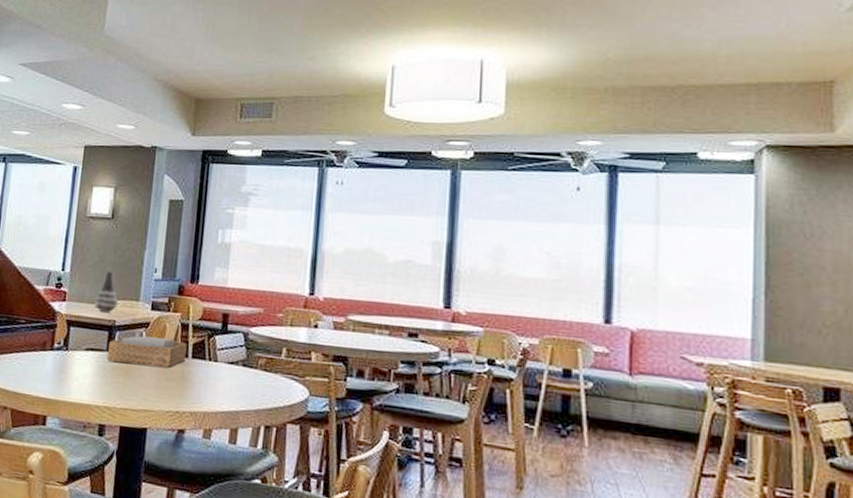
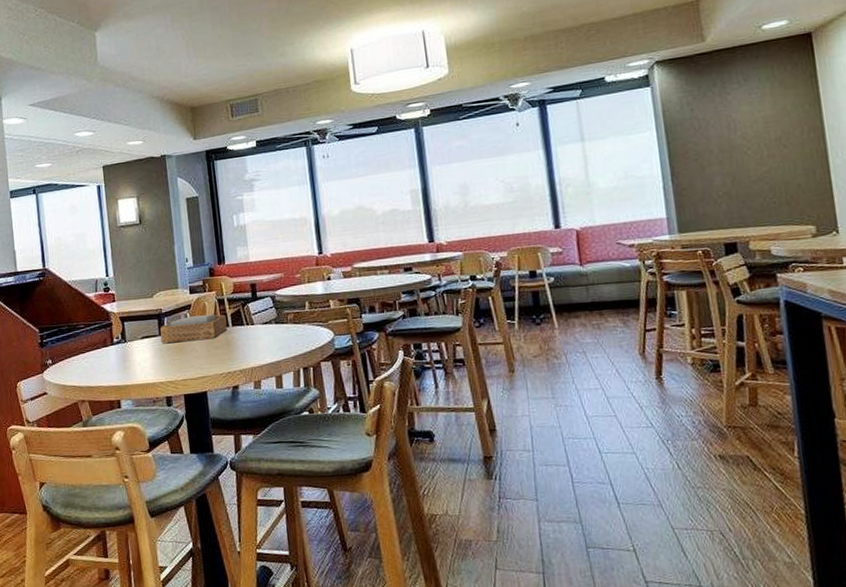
vase: present [94,271,118,314] -> none [140,268,161,305]

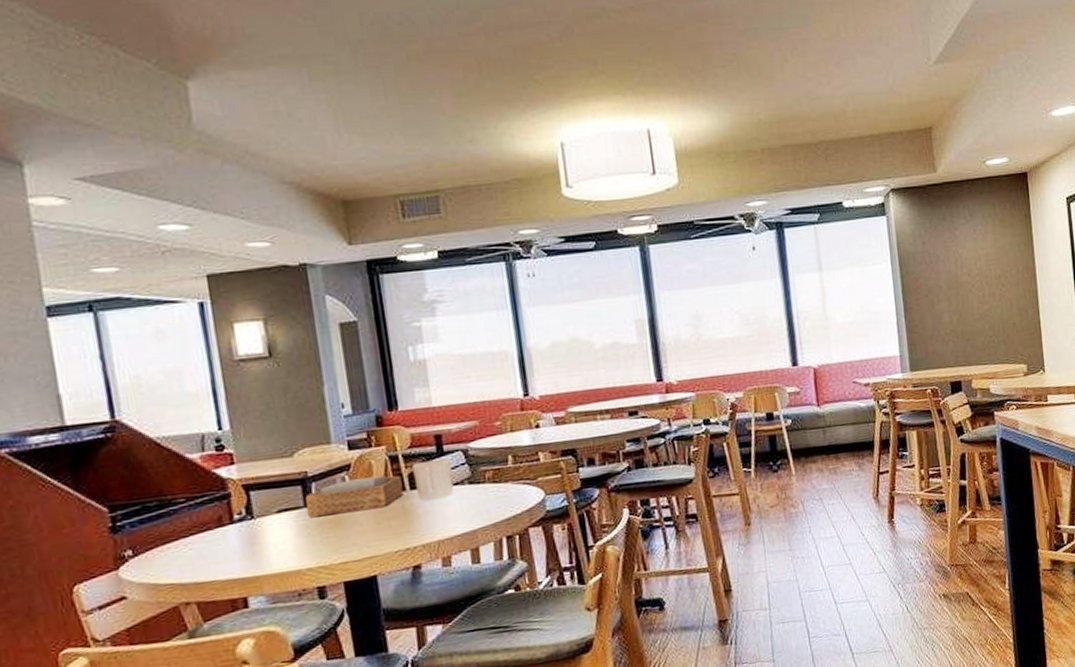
mug: none [234,302,264,335] -> present [412,458,454,501]

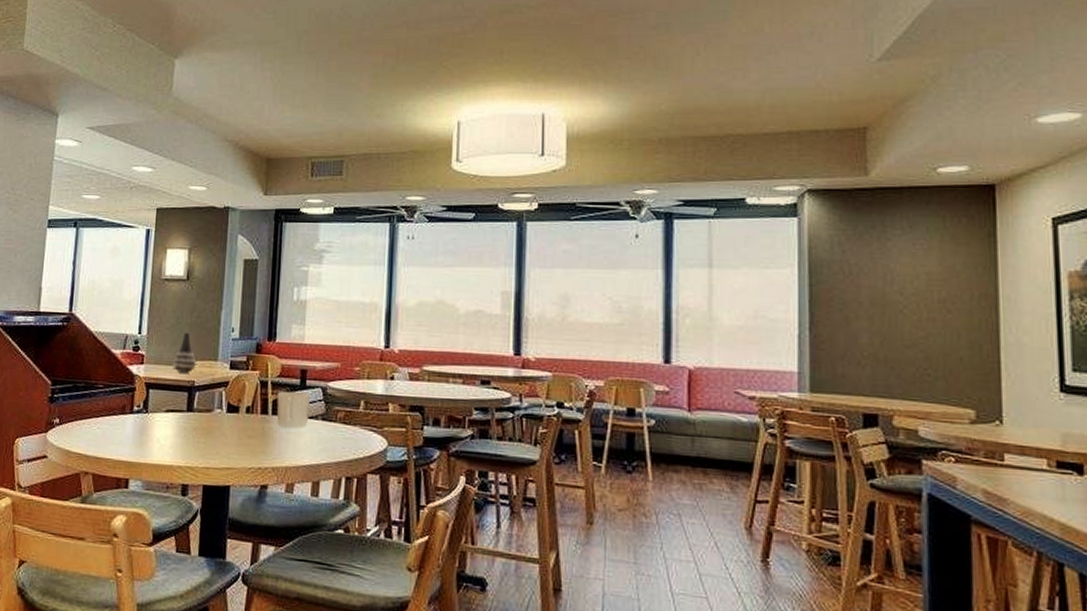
vase: none [273,417,305,467] -> present [173,332,196,375]
napkin holder: present [305,475,404,518] -> none [187,395,267,426]

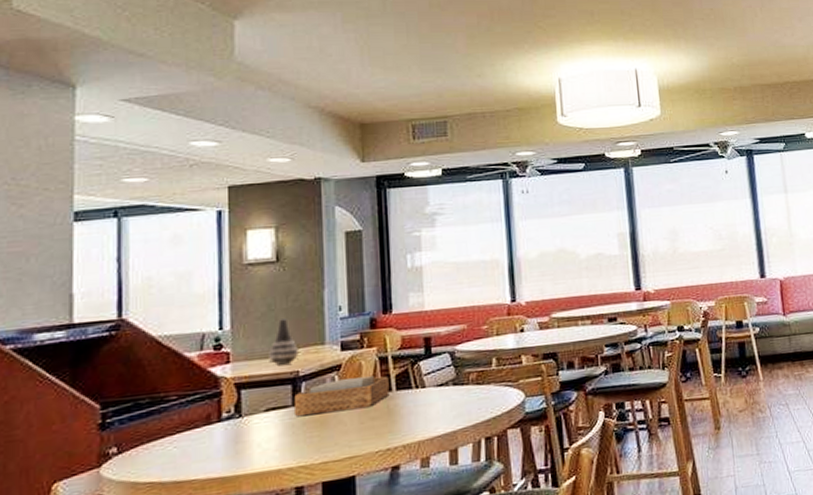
napkin holder: none [187,395,267,426] -> present [293,376,390,417]
mug: present [276,391,310,429] -> none [400,360,439,402]

